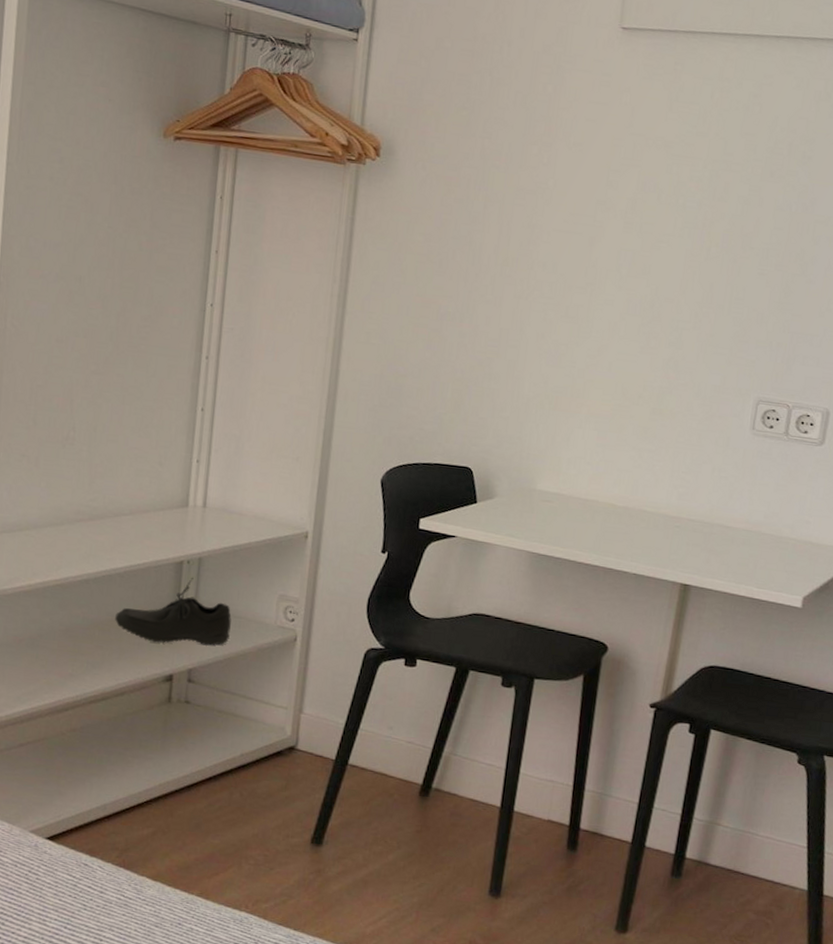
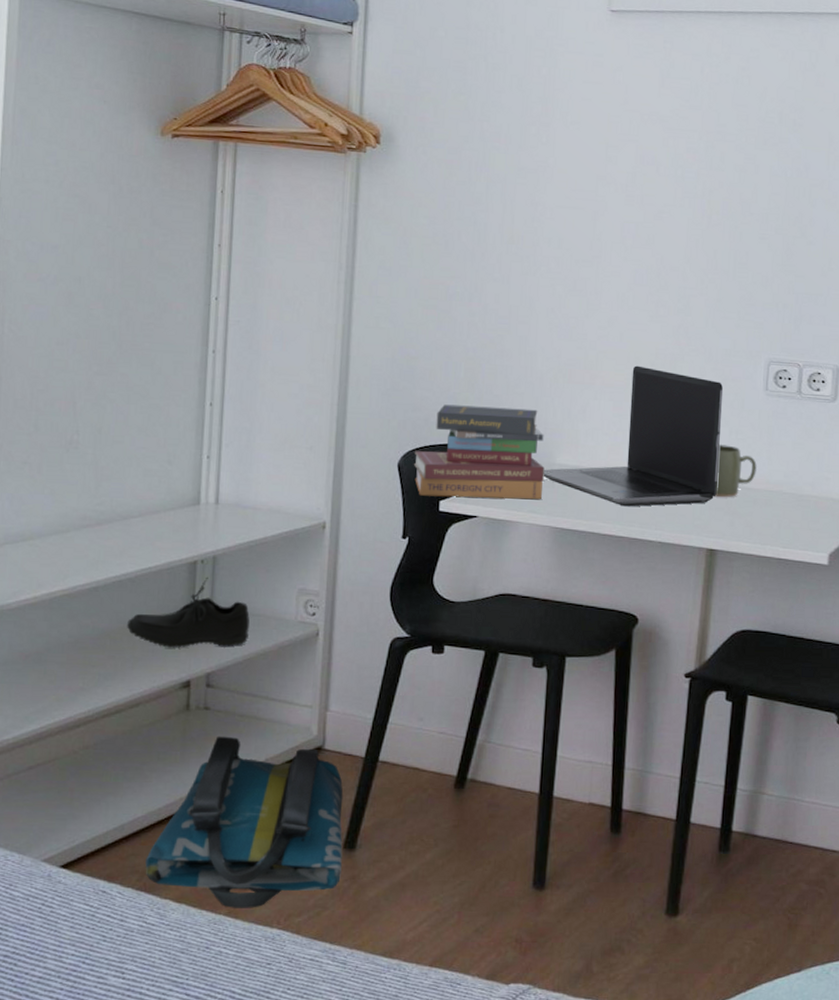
tote bag: none [124,729,313,892] -> present [145,736,344,908]
books: none [396,424,527,524] -> present [413,404,545,500]
laptop computer: none [523,396,710,539] -> present [543,365,724,507]
mug: none [693,480,738,534] -> present [715,443,757,497]

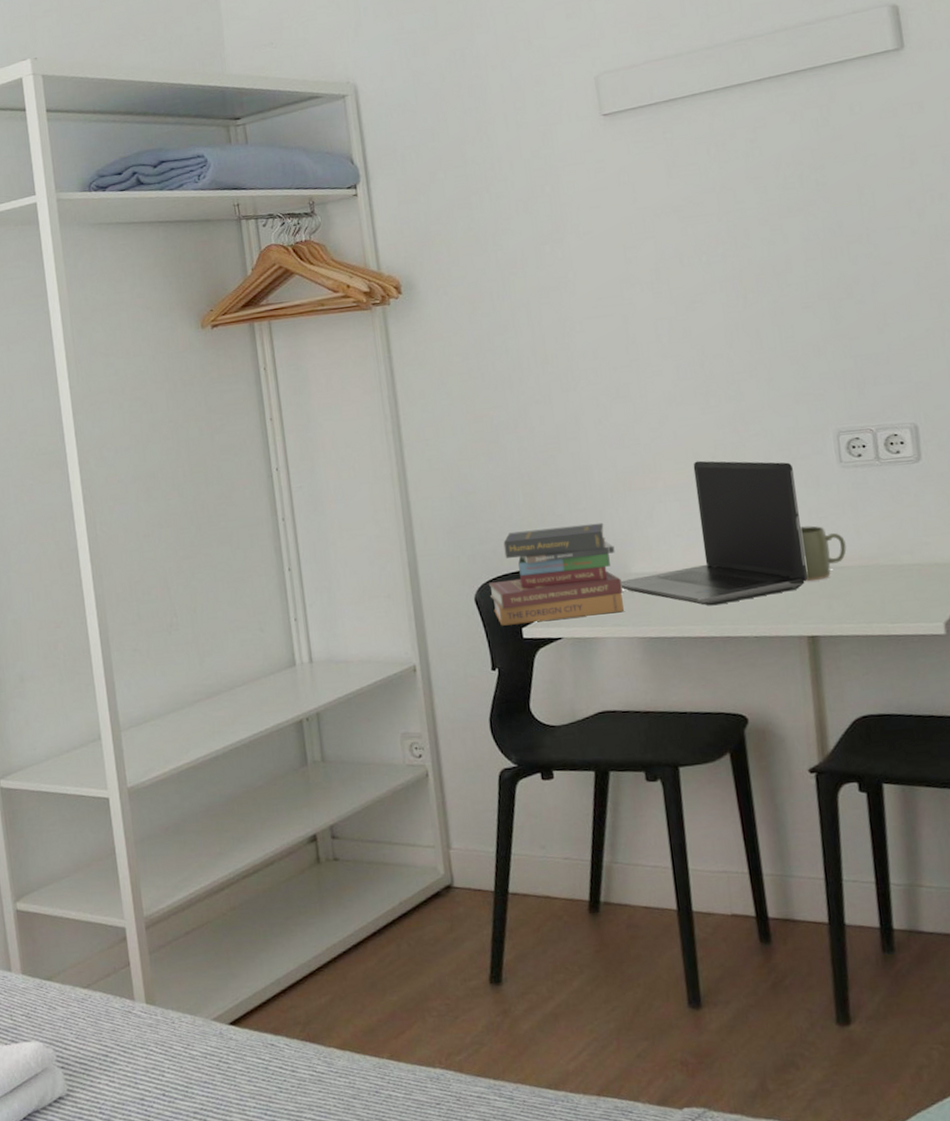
arctic: present [127,576,250,648] -> none [249,733,363,806]
tote bag: present [145,736,344,908] -> none [305,884,493,1052]

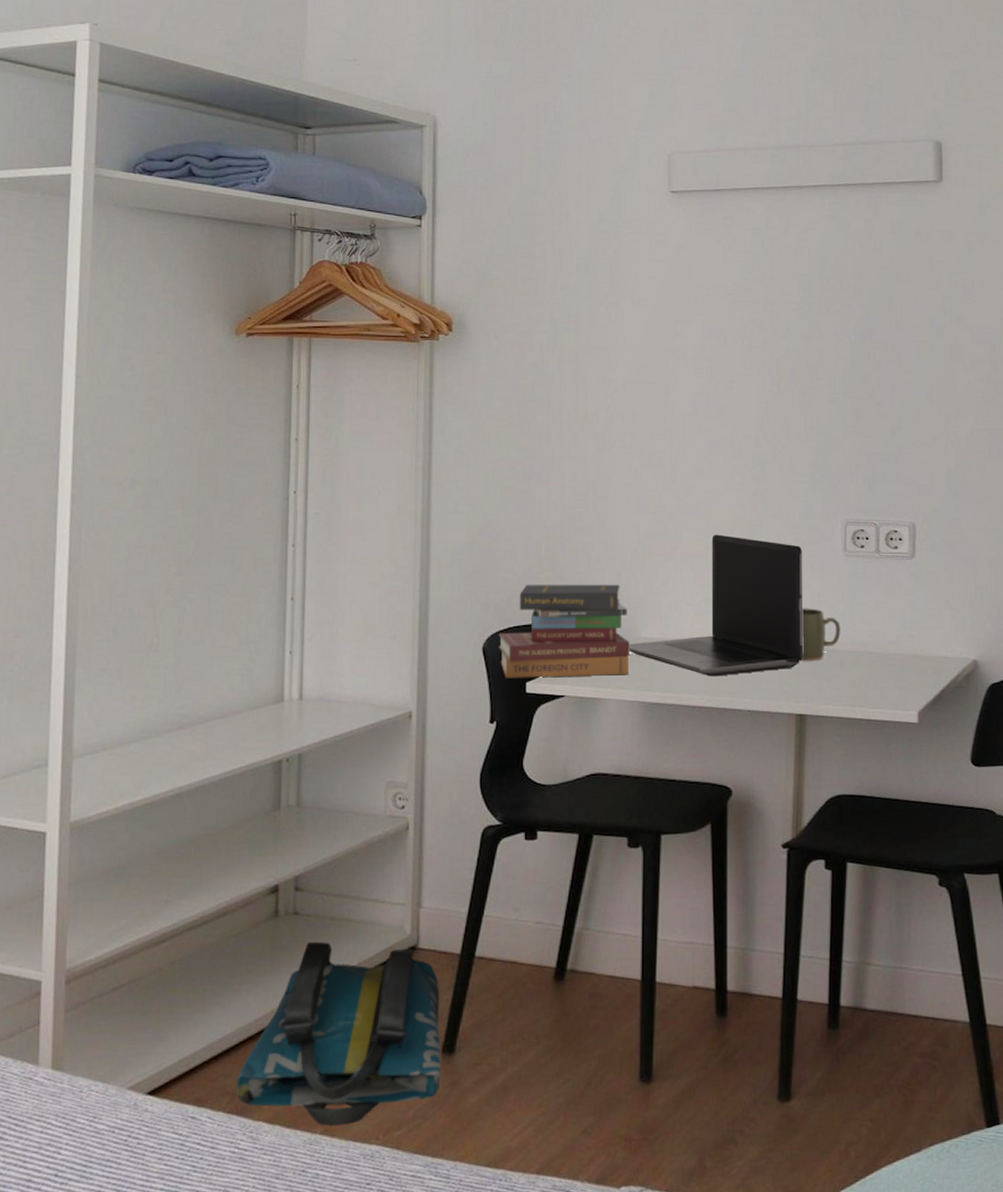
tote bag: none [305,884,493,1052] -> present [236,941,441,1126]

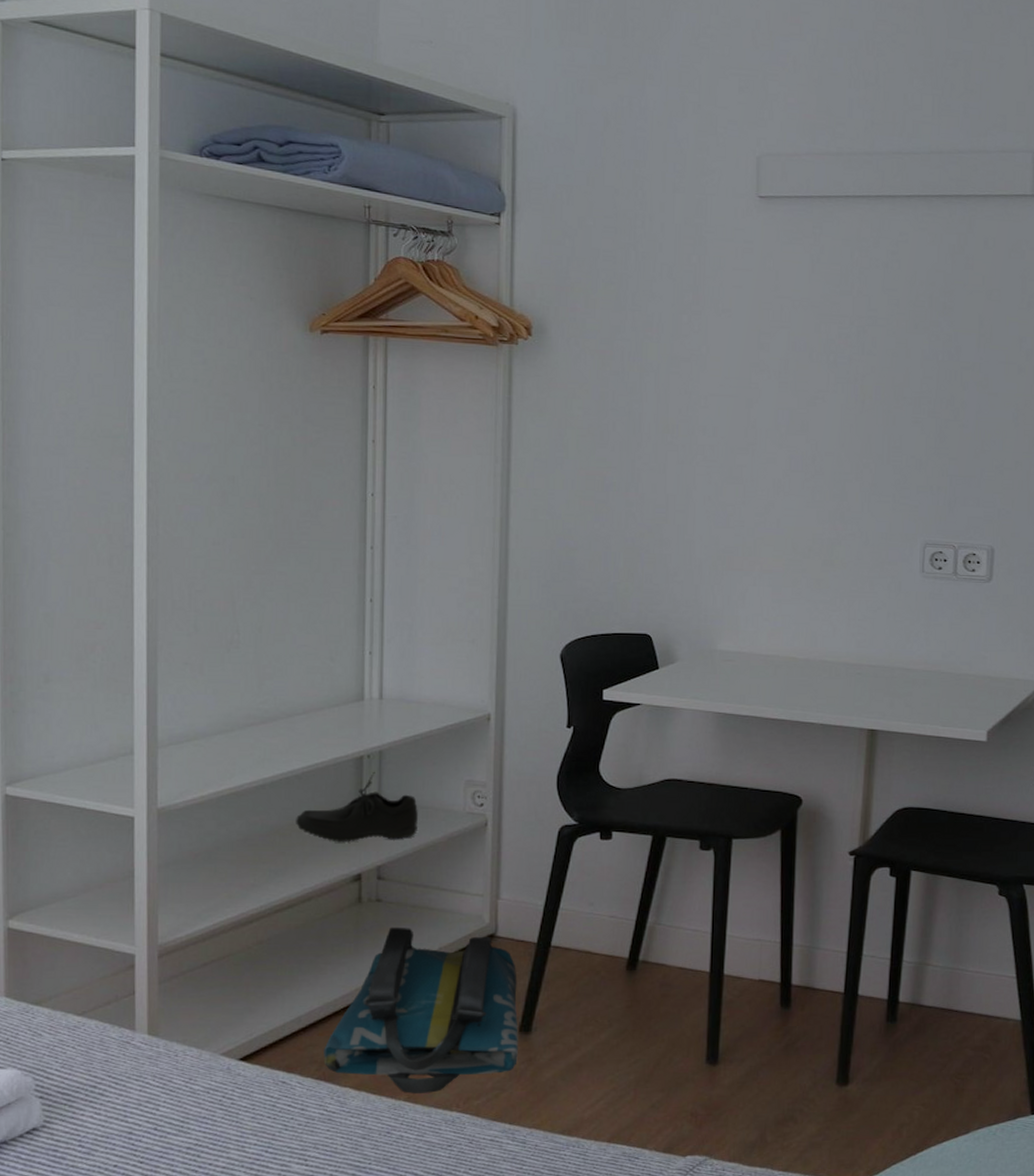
arctic: none [212,775,338,852] -> present [296,771,418,843]
books: present [498,584,630,678] -> none [575,594,706,686]
laptop computer: present [628,534,803,677] -> none [705,551,881,691]
mug: present [801,607,841,660] -> none [875,626,915,678]

